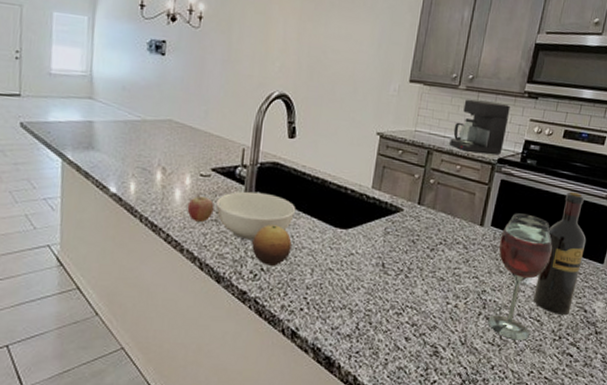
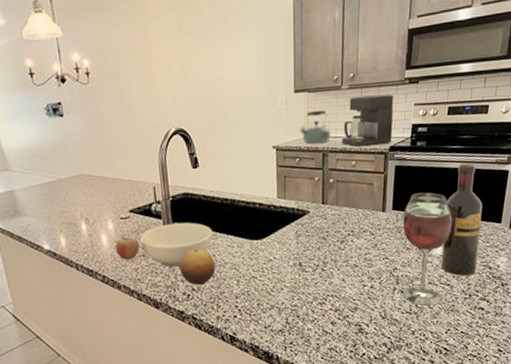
kettle: none [407,104,440,141] -> present [299,110,331,145]

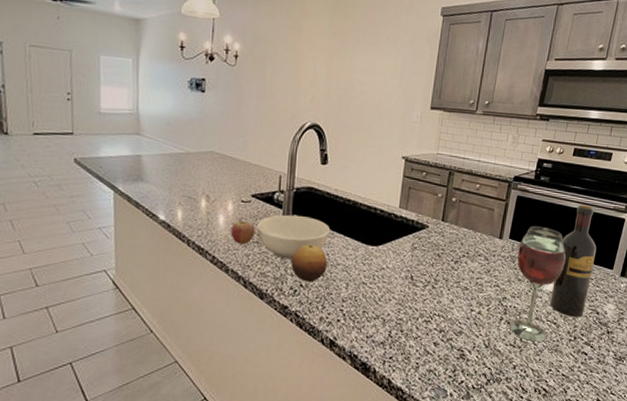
kettle: present [299,110,331,145] -> none [430,129,460,162]
coffee maker: present [342,94,394,147] -> none [469,123,524,173]

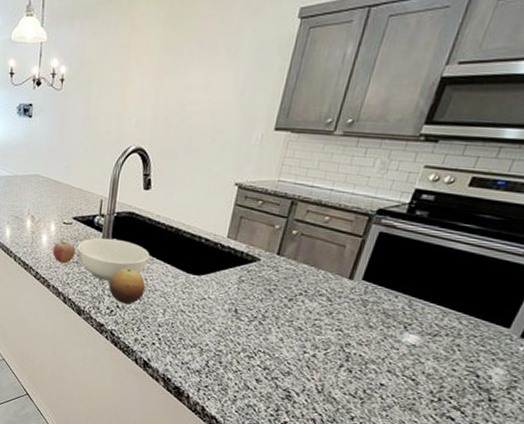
wineglass: present [509,226,566,342] -> none [350,268,441,397]
wine bottle: present [550,204,597,317] -> none [409,246,492,377]

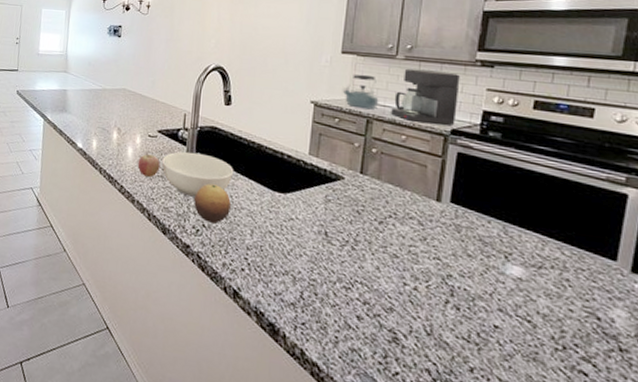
kettle: none [269,153,309,191] -> present [342,74,379,110]
coffee maker: none [318,145,399,205] -> present [391,68,460,125]

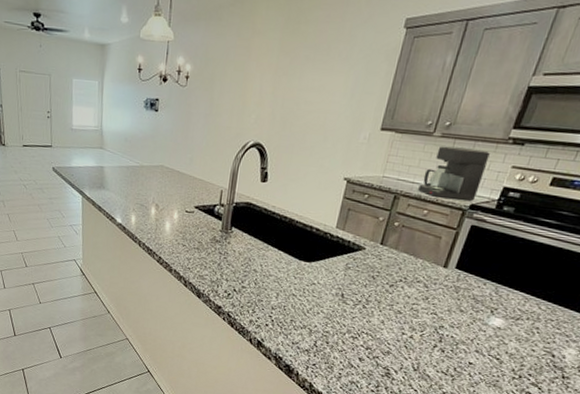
fruit: present [137,152,160,177] -> none [175,226,197,249]
bowl: present [162,151,234,197] -> none [198,226,266,266]
fruit: present [194,183,231,224] -> none [226,254,260,288]
kettle: present [342,74,379,110] -> none [375,152,411,186]

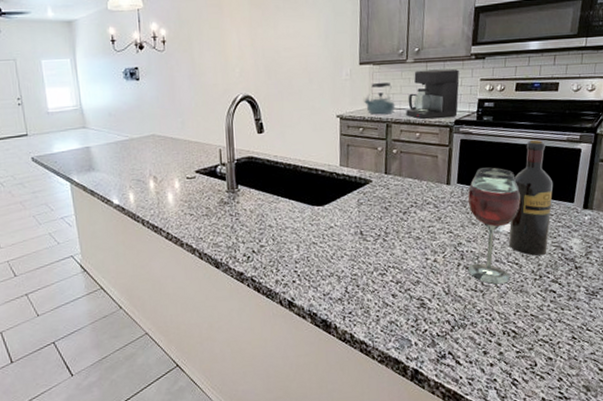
kettle: none [375,152,411,186] -> present [363,82,395,115]
wineglass: none [442,258,524,375] -> present [467,167,521,285]
wine bottle: none [494,240,568,357] -> present [509,139,553,256]

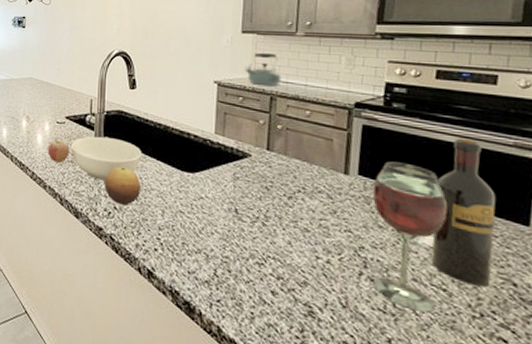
fruit: none [180,194,203,219] -> present [47,138,70,163]
bowl: none [204,185,275,228] -> present [71,136,142,181]
fruit: none [241,211,276,248] -> present [104,166,141,205]
coffee maker: present [406,69,459,119] -> none [294,45,361,99]

